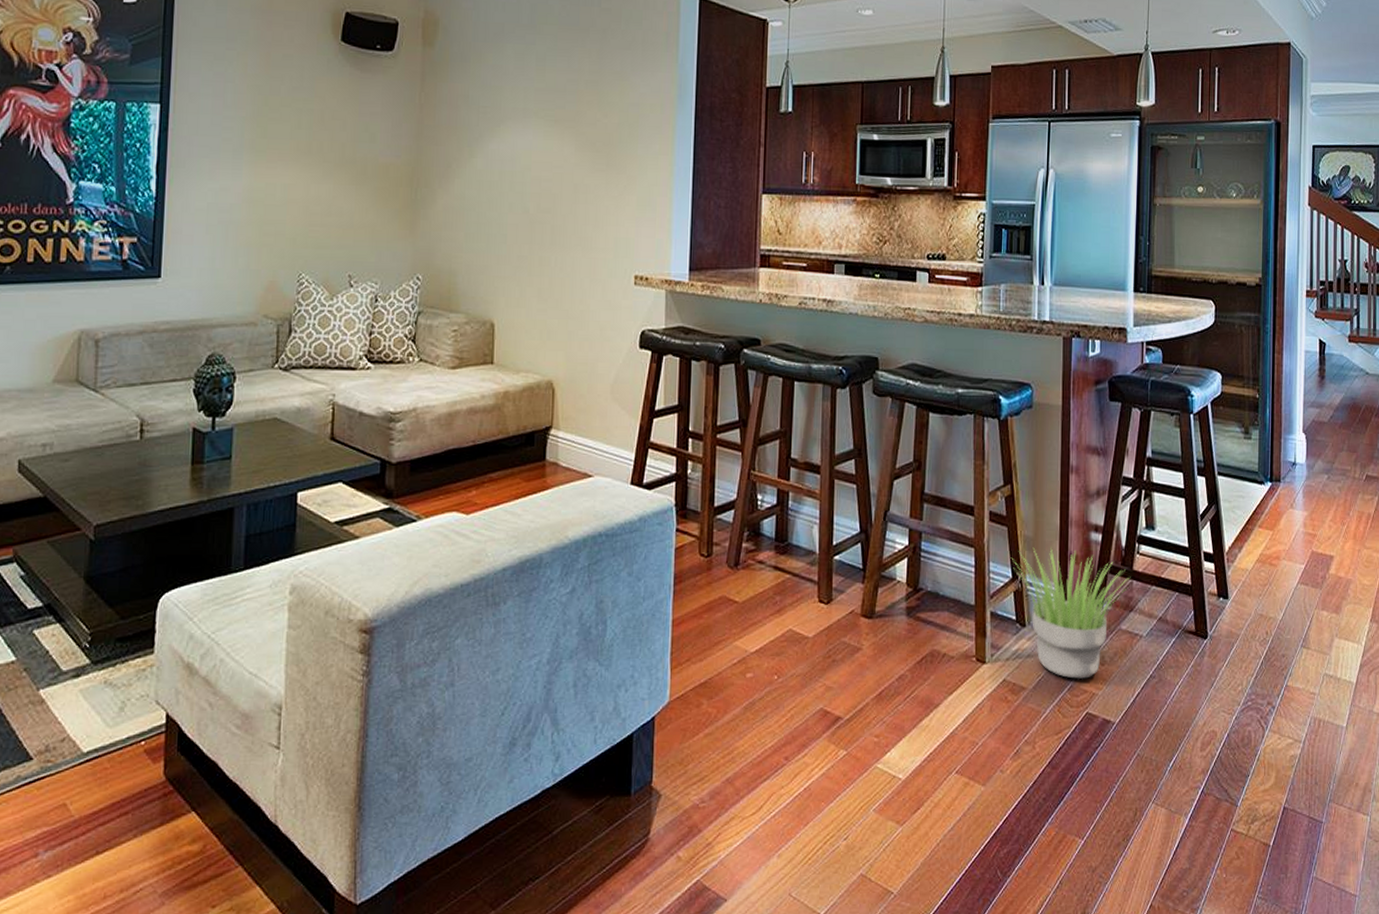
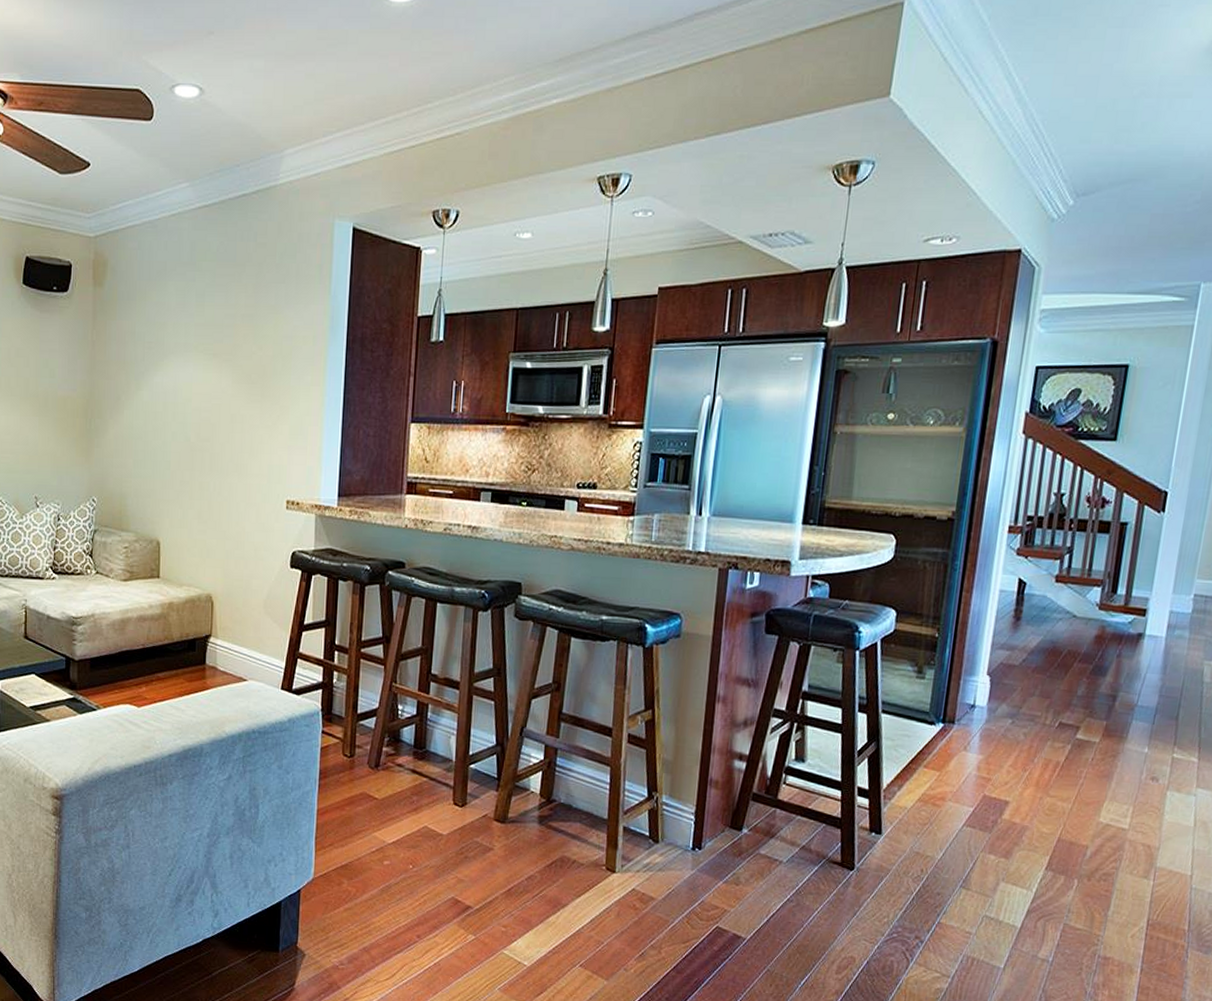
potted plant: present [1011,547,1130,679] -> none [647,770,773,896]

